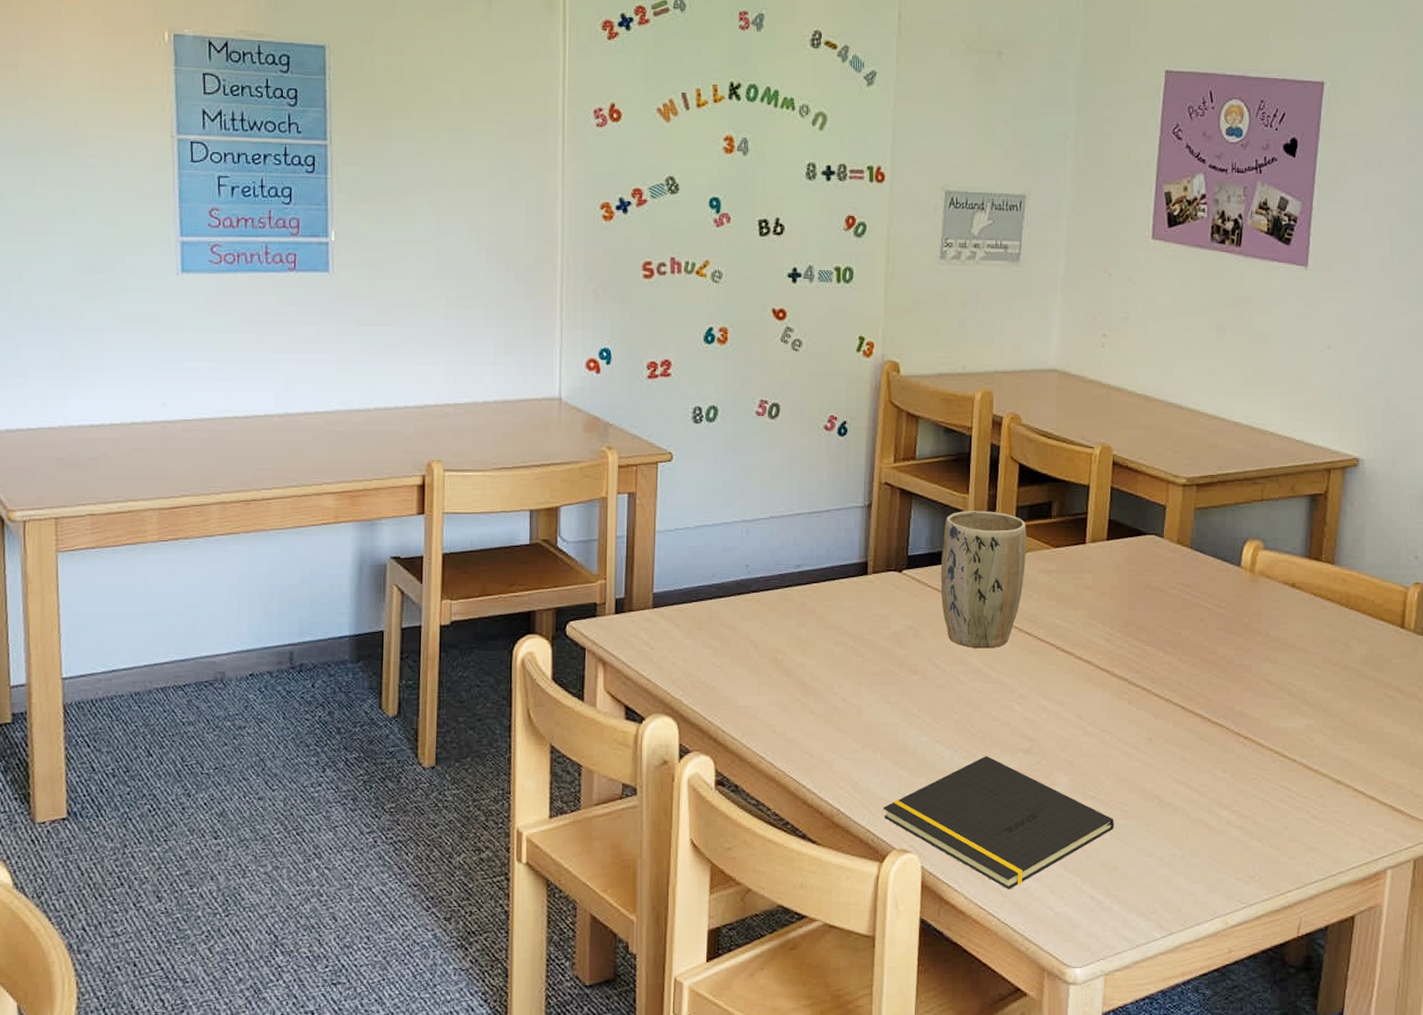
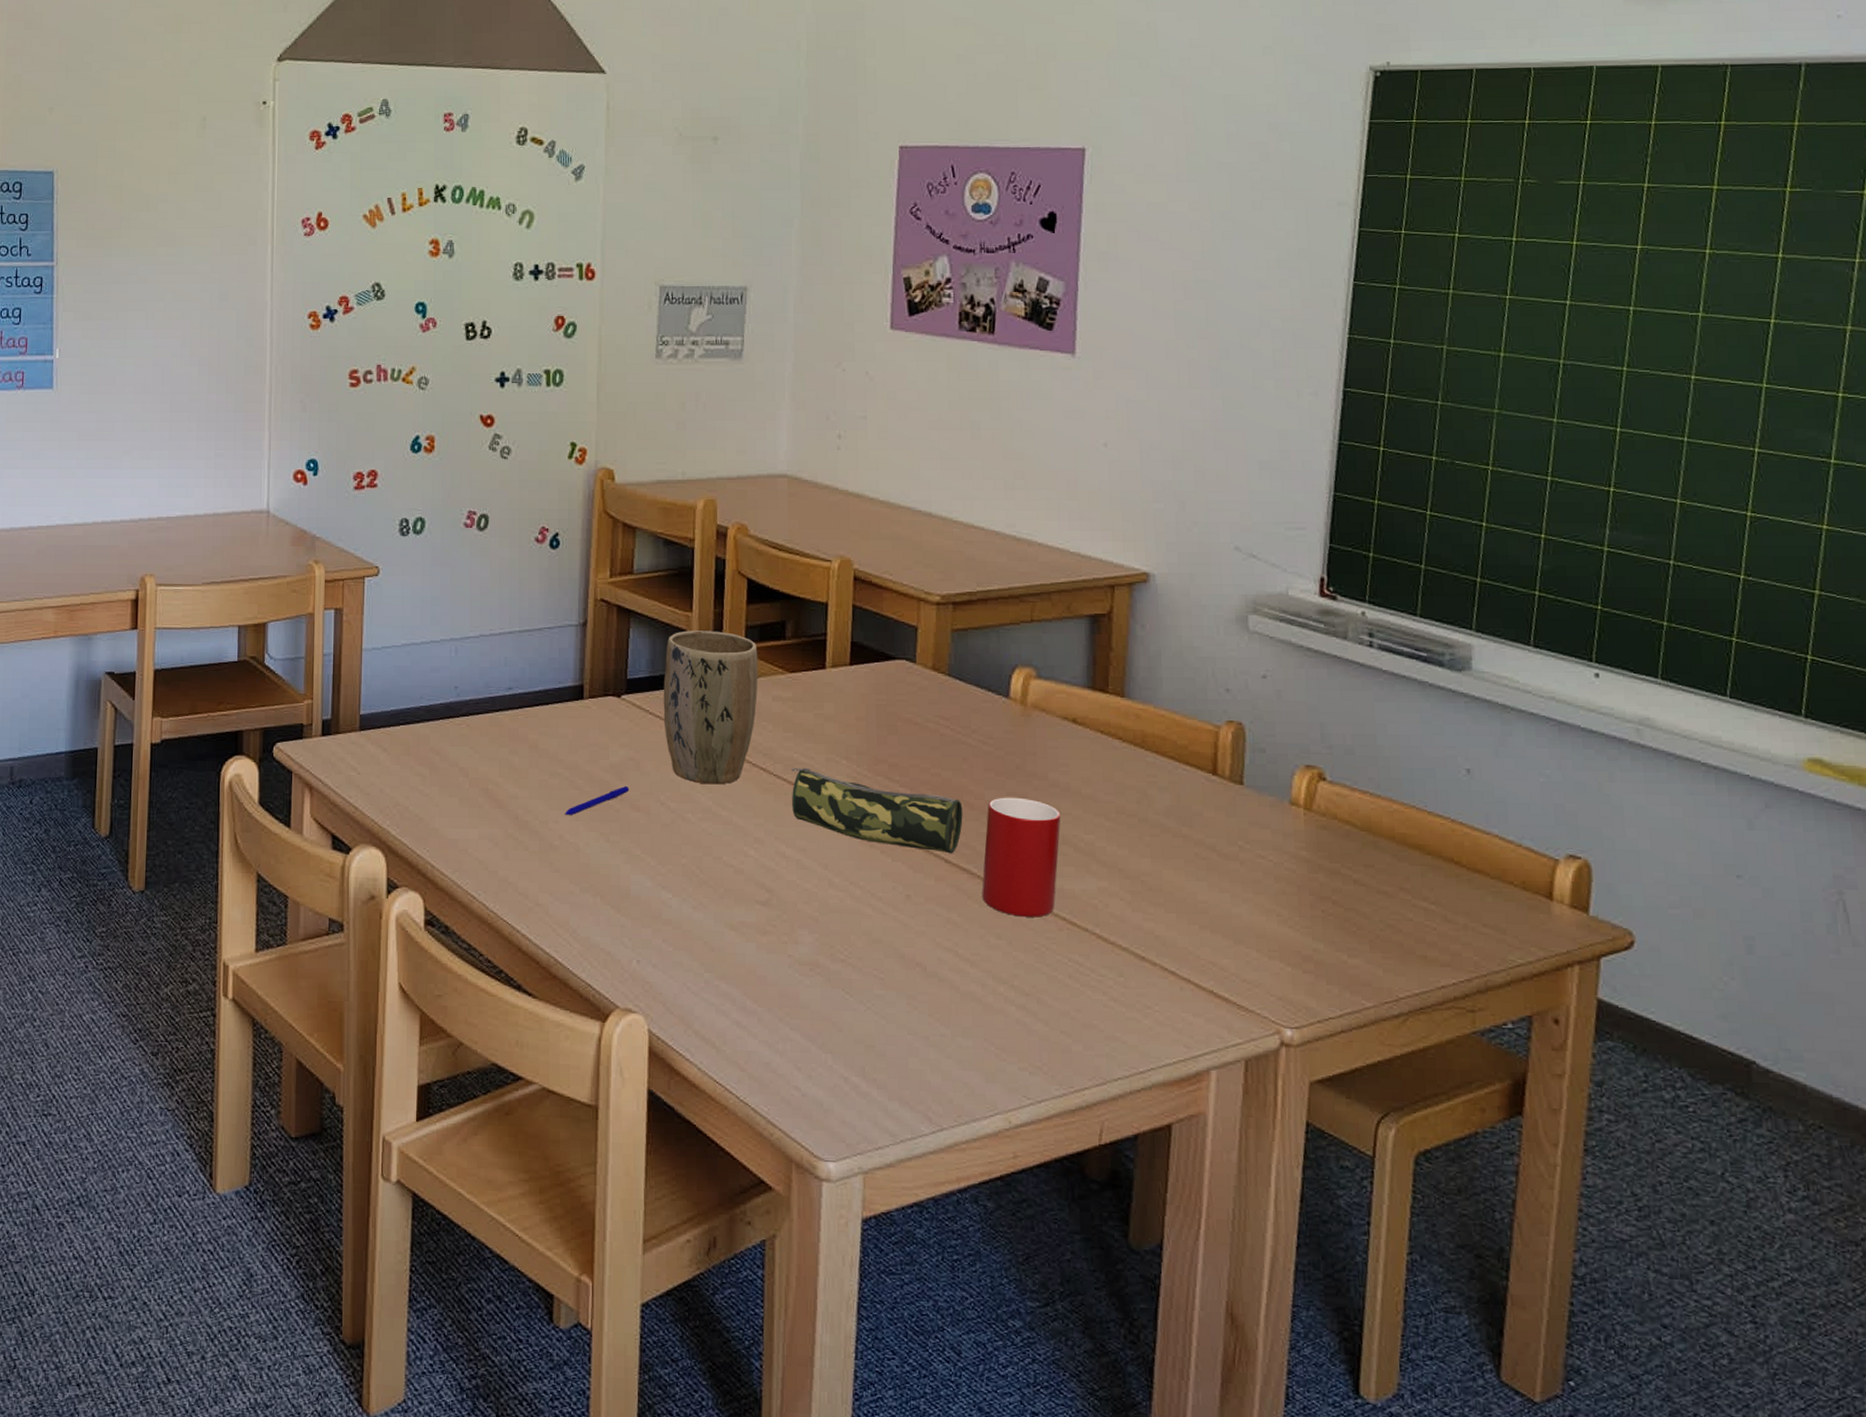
pen: none [848,653,909,680] -> present [564,786,630,815]
notepad: present [883,756,1115,889] -> none [604,907,870,1063]
pencil case: none [1053,631,1198,702] -> present [791,767,963,854]
cup: none [1211,652,1279,753] -> present [982,797,1061,917]

